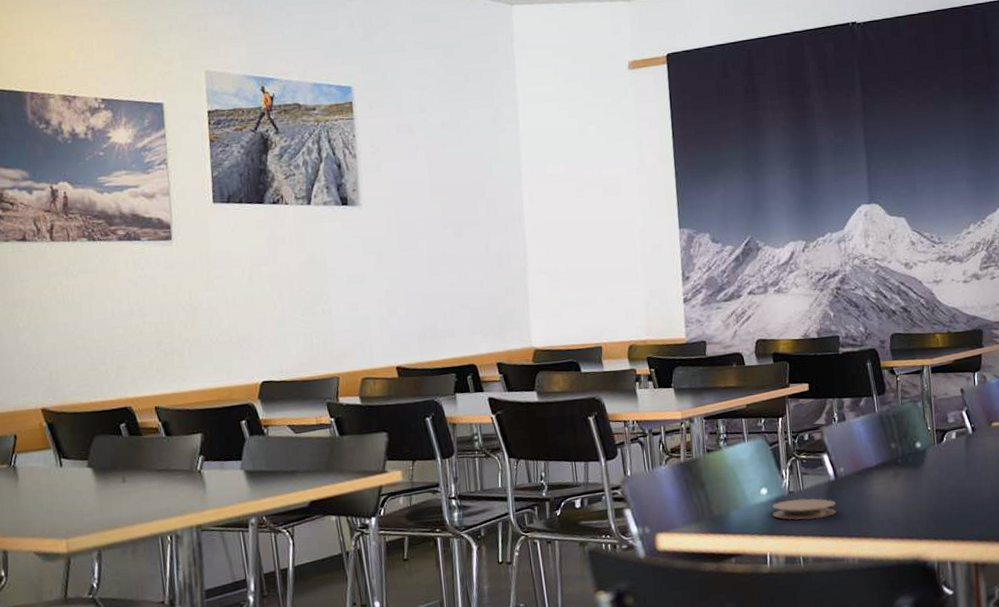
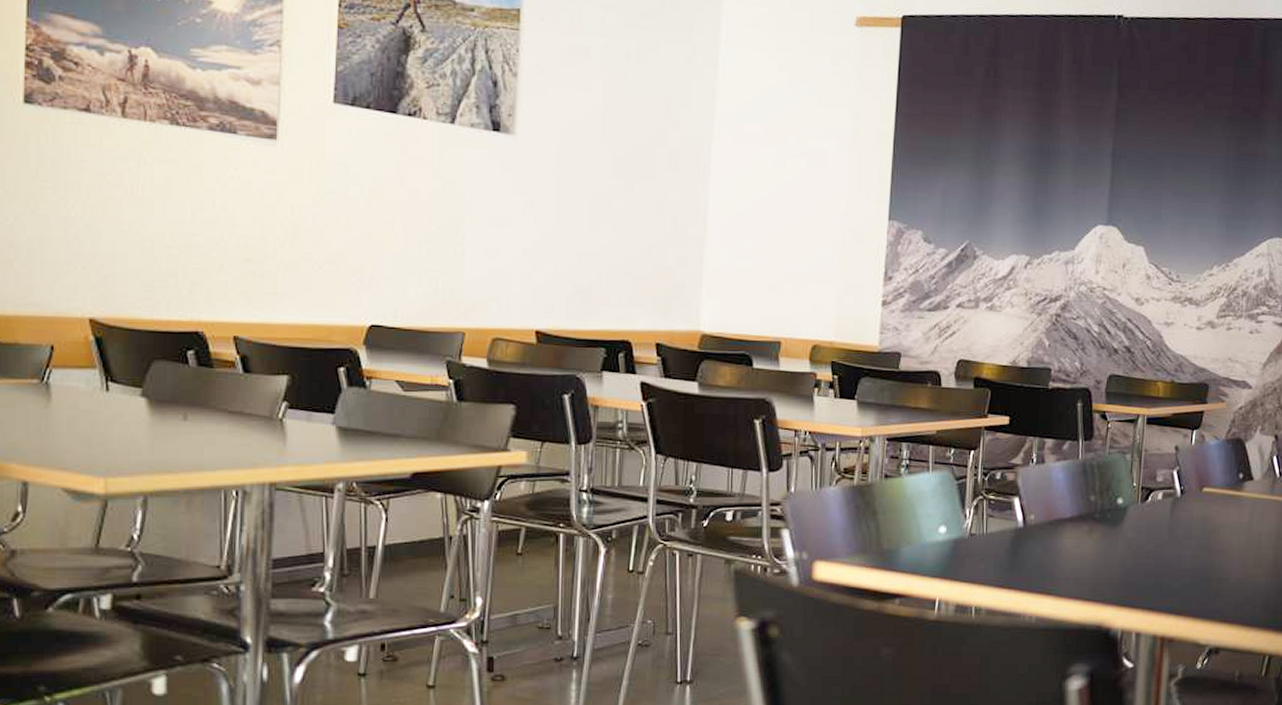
coaster: present [771,498,836,520] -> none [948,542,1021,568]

